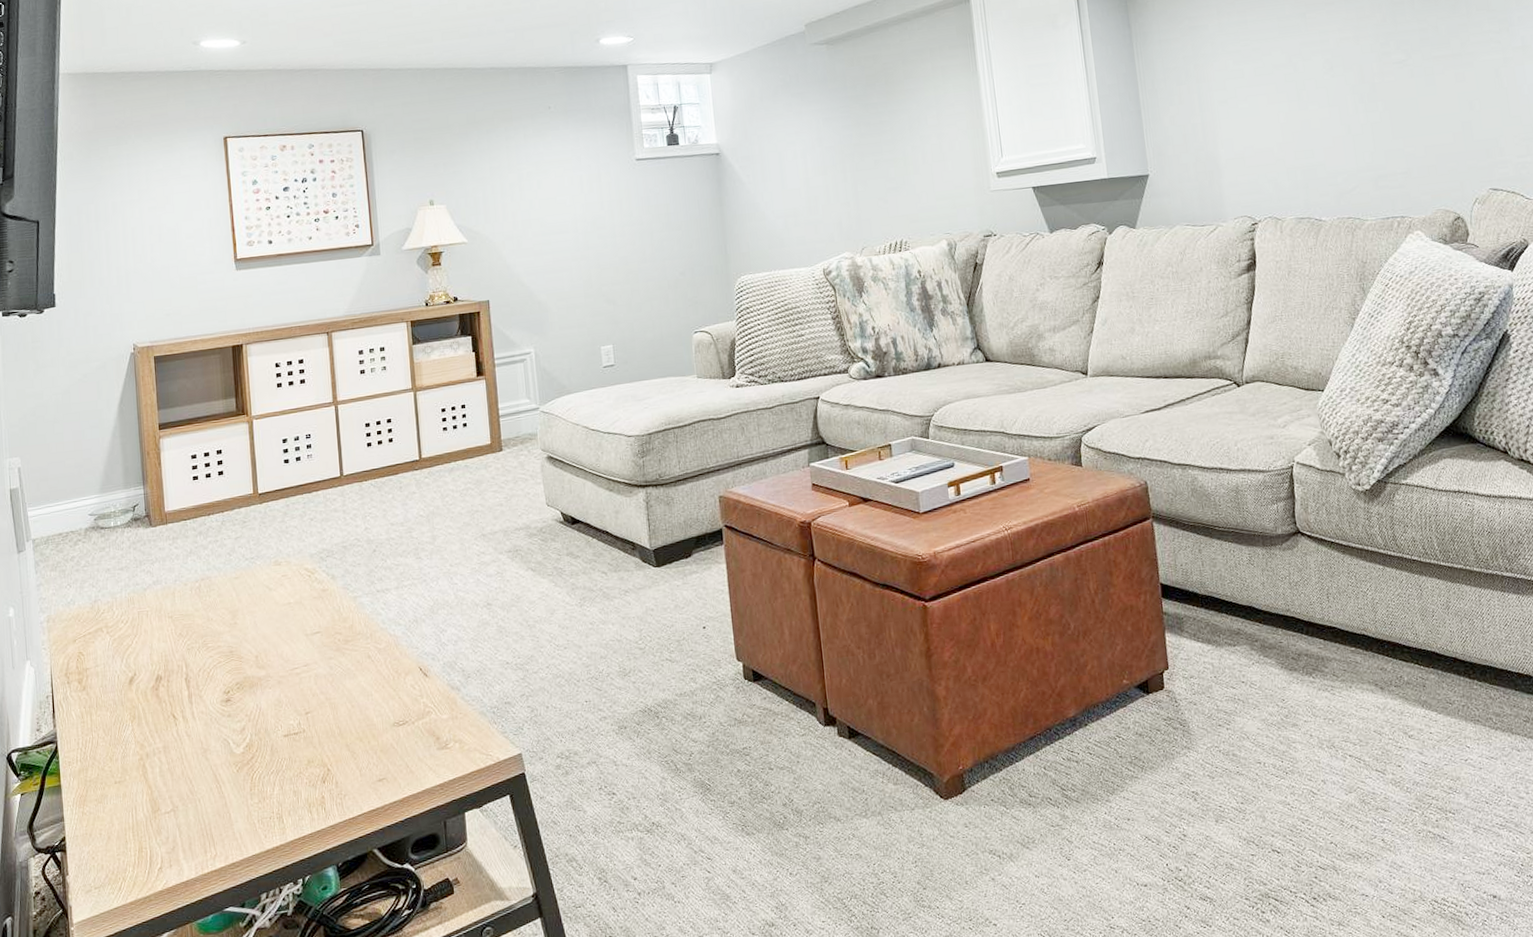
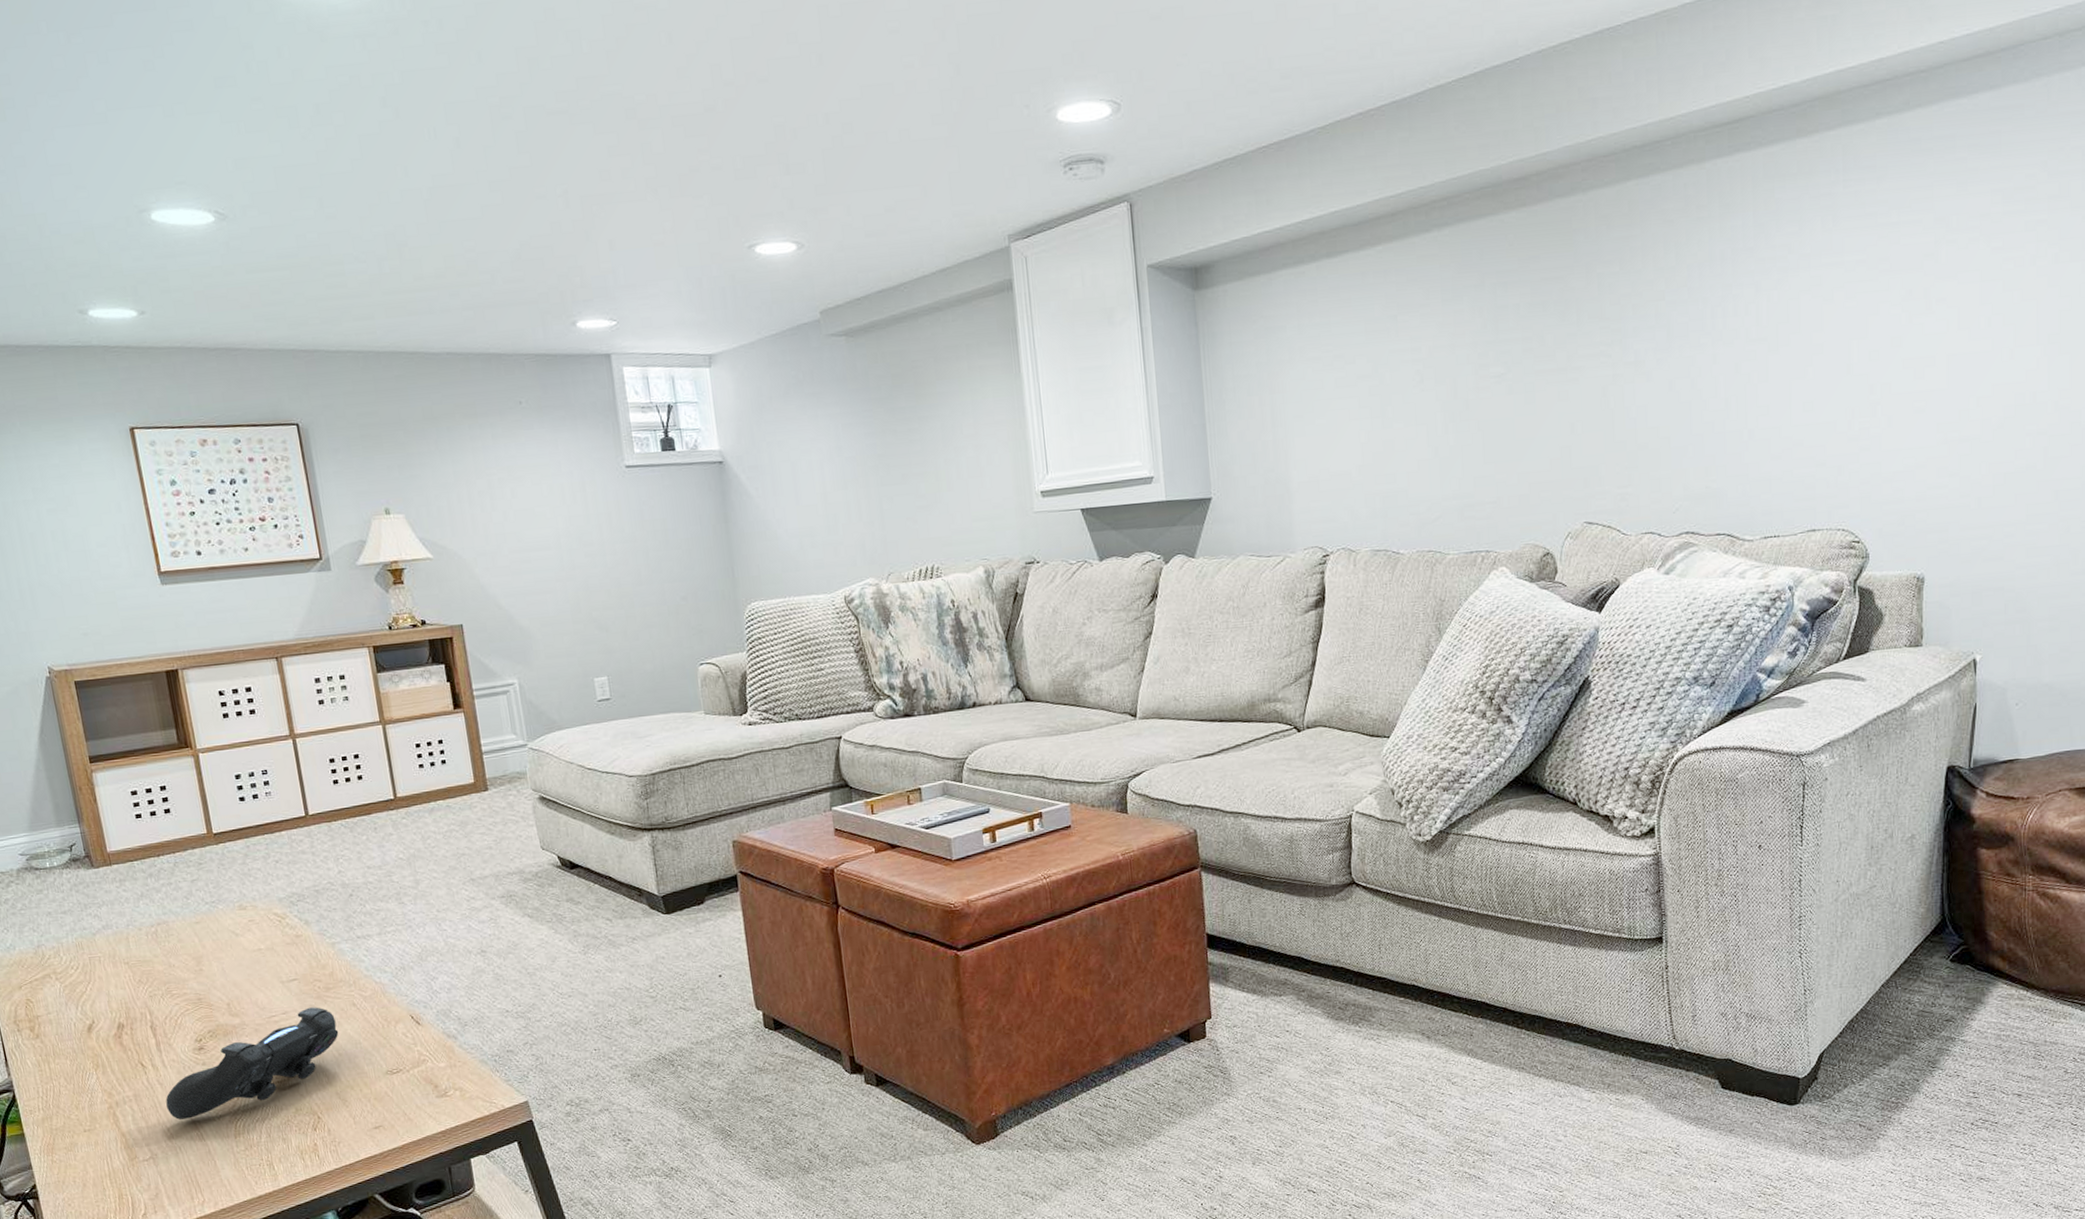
game controller: none [191,659,353,771] -> present [165,1007,339,1120]

